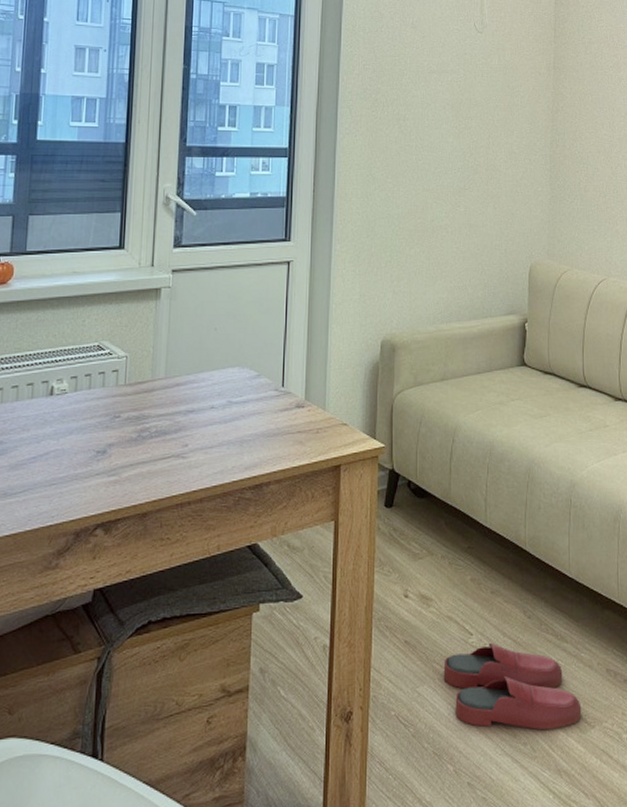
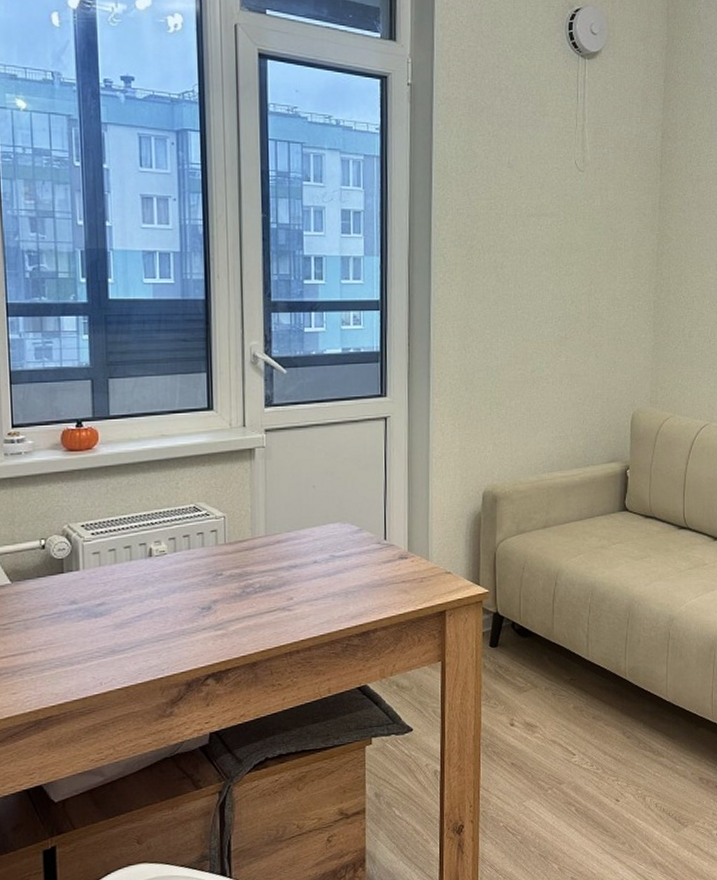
slippers: present [443,642,582,731] -> none [548,760,676,832]

